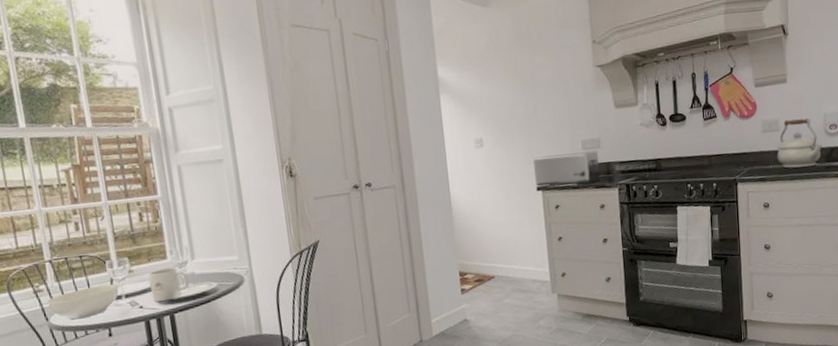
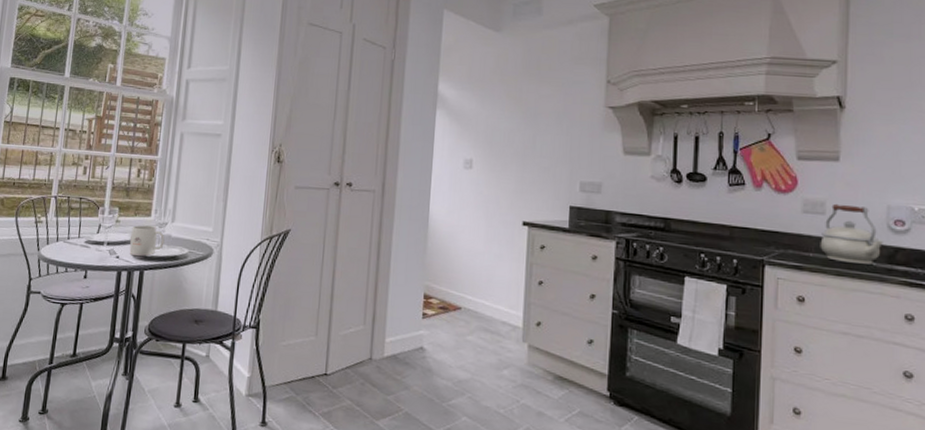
bowl: present [47,284,119,320] -> none [43,228,104,256]
toaster: present [532,150,601,187] -> none [522,189,597,230]

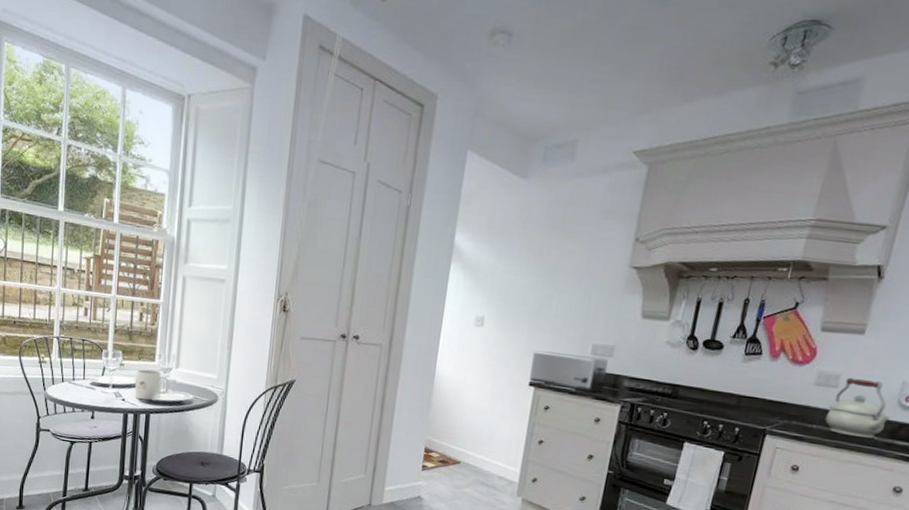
toaster: none [522,189,597,230] -> present [529,350,608,393]

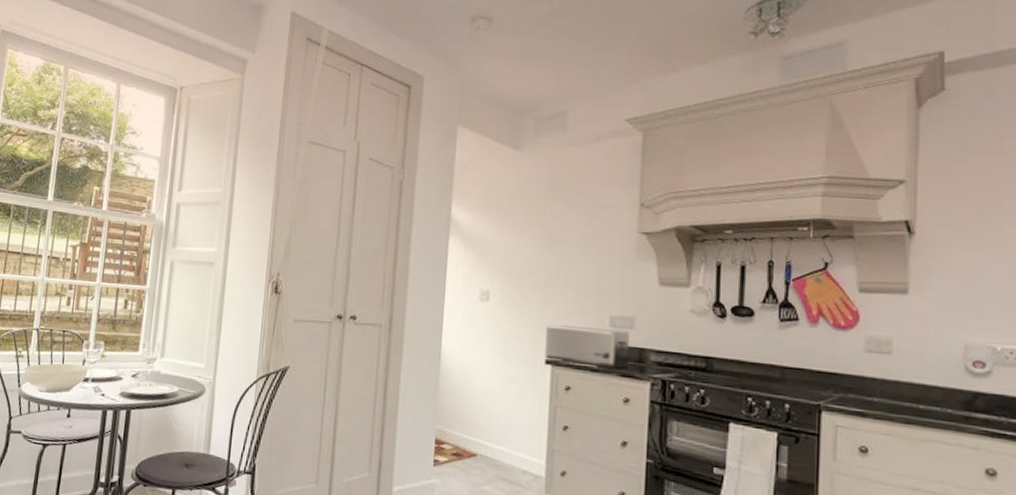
bowl: none [48,369,108,396] -> present [24,363,88,393]
mug: present [135,369,170,401] -> none [115,360,154,395]
kettle: present [825,377,890,439] -> none [885,342,960,413]

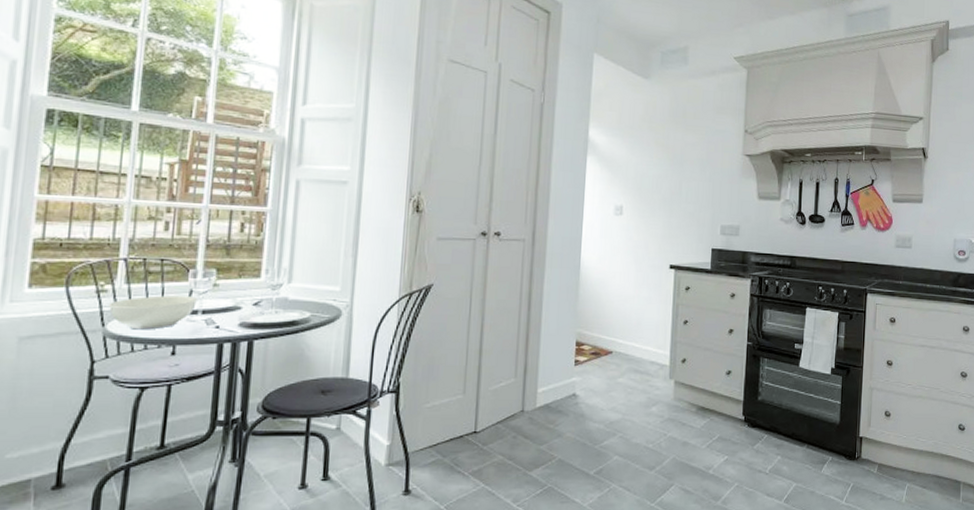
toaster: present [545,324,630,370] -> none [669,234,735,271]

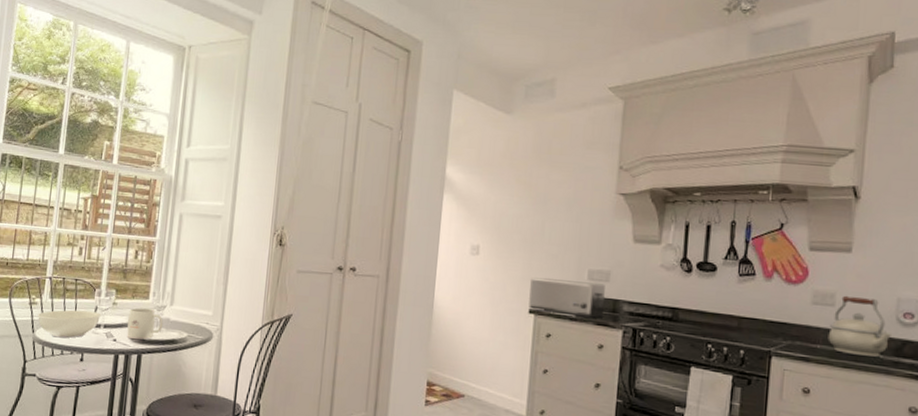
mug: none [233,288,280,325] -> present [127,308,163,340]
toaster: none [669,234,735,271] -> present [528,277,605,319]
kettle: none [907,238,950,289] -> present [828,295,891,358]

